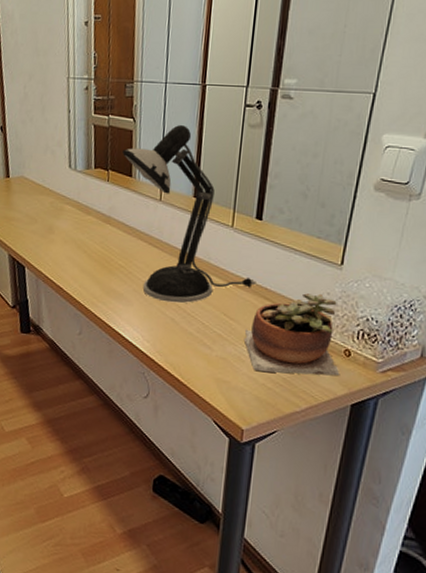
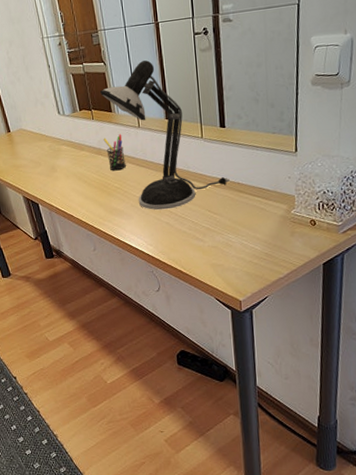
pen holder: none [115,204,139,246] -> present [103,134,126,171]
succulent plant: present [243,293,340,376] -> none [227,178,310,252]

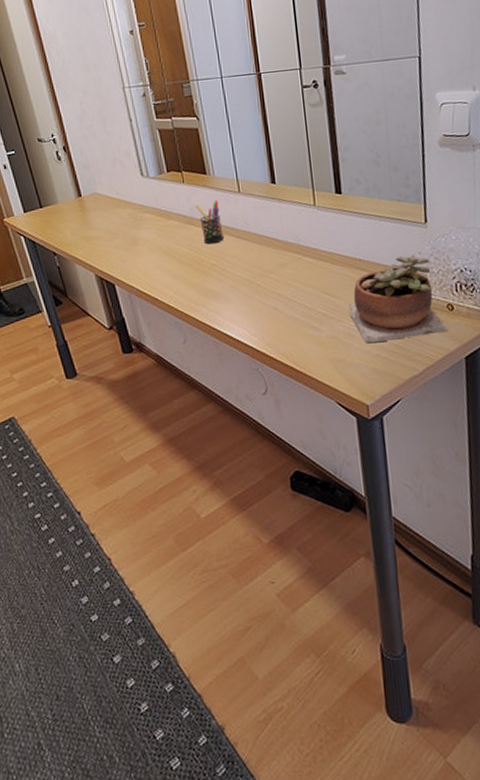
desk lamp: present [100,60,230,211] -> none [192,115,349,293]
succulent plant: none [227,178,310,252] -> present [348,254,448,343]

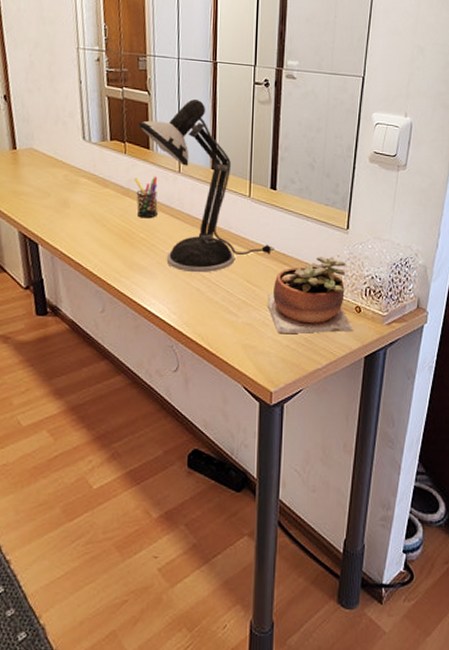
desk lamp: none [192,115,349,293] -> present [139,99,275,273]

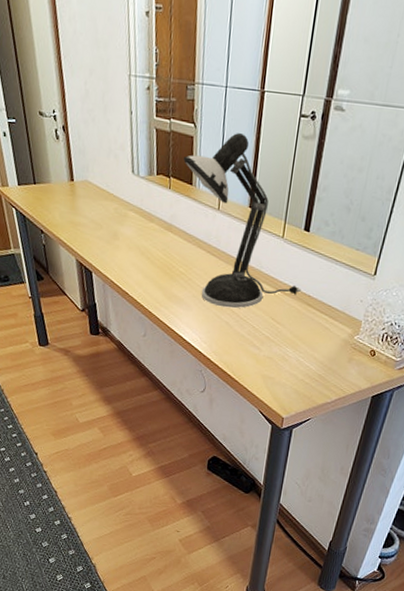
pen holder: present [134,176,158,219] -> none [176,212,198,254]
succulent plant: present [266,256,354,334] -> none [287,300,368,373]

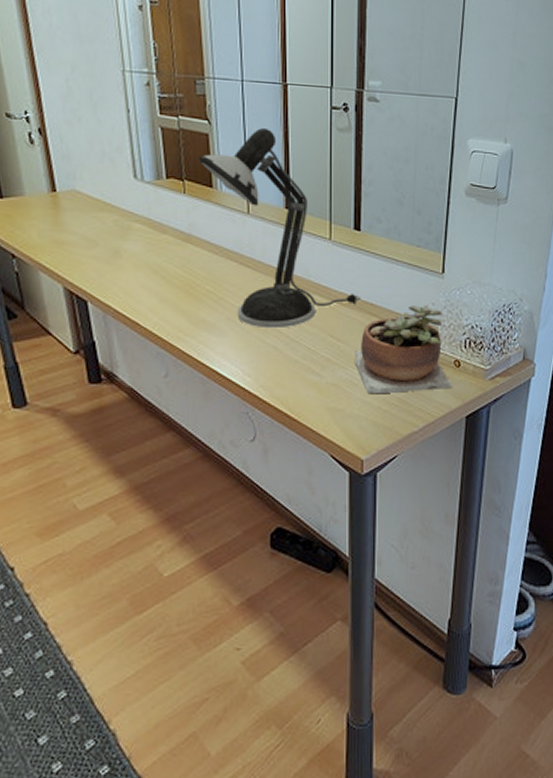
succulent plant: none [287,300,368,373] -> present [354,304,453,394]

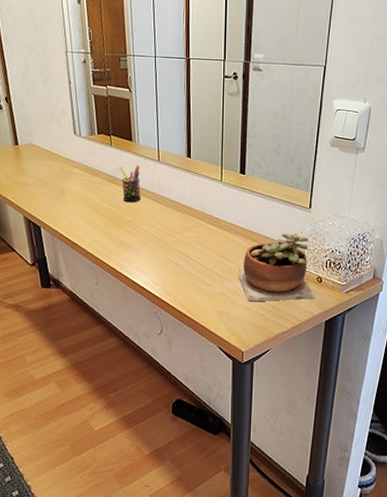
pen holder: none [196,218,225,268] -> present [119,165,141,203]
desk lamp: present [199,128,361,329] -> none [122,94,244,250]

